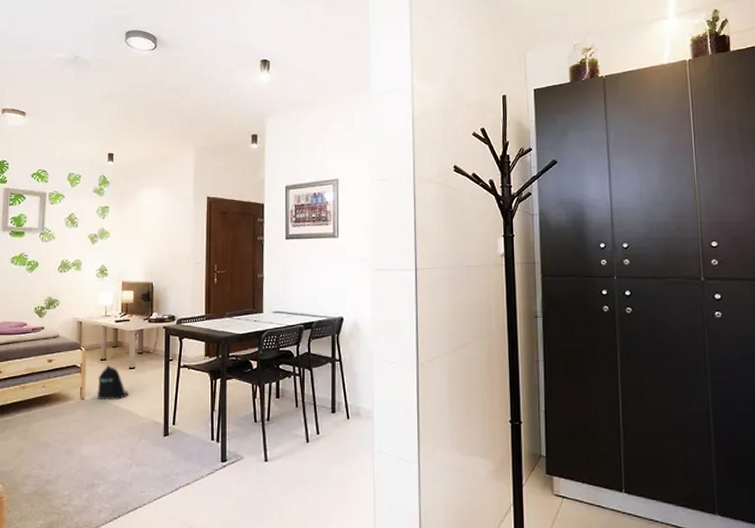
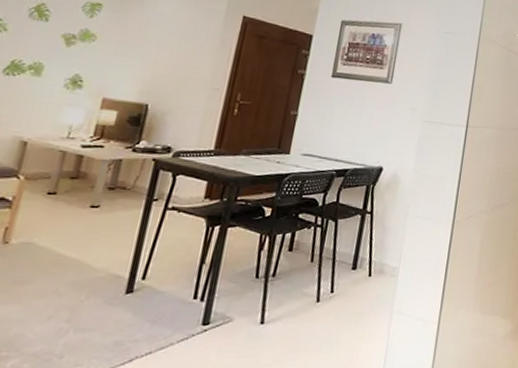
backpack: present [97,365,129,401] -> none [31,201,83,247]

